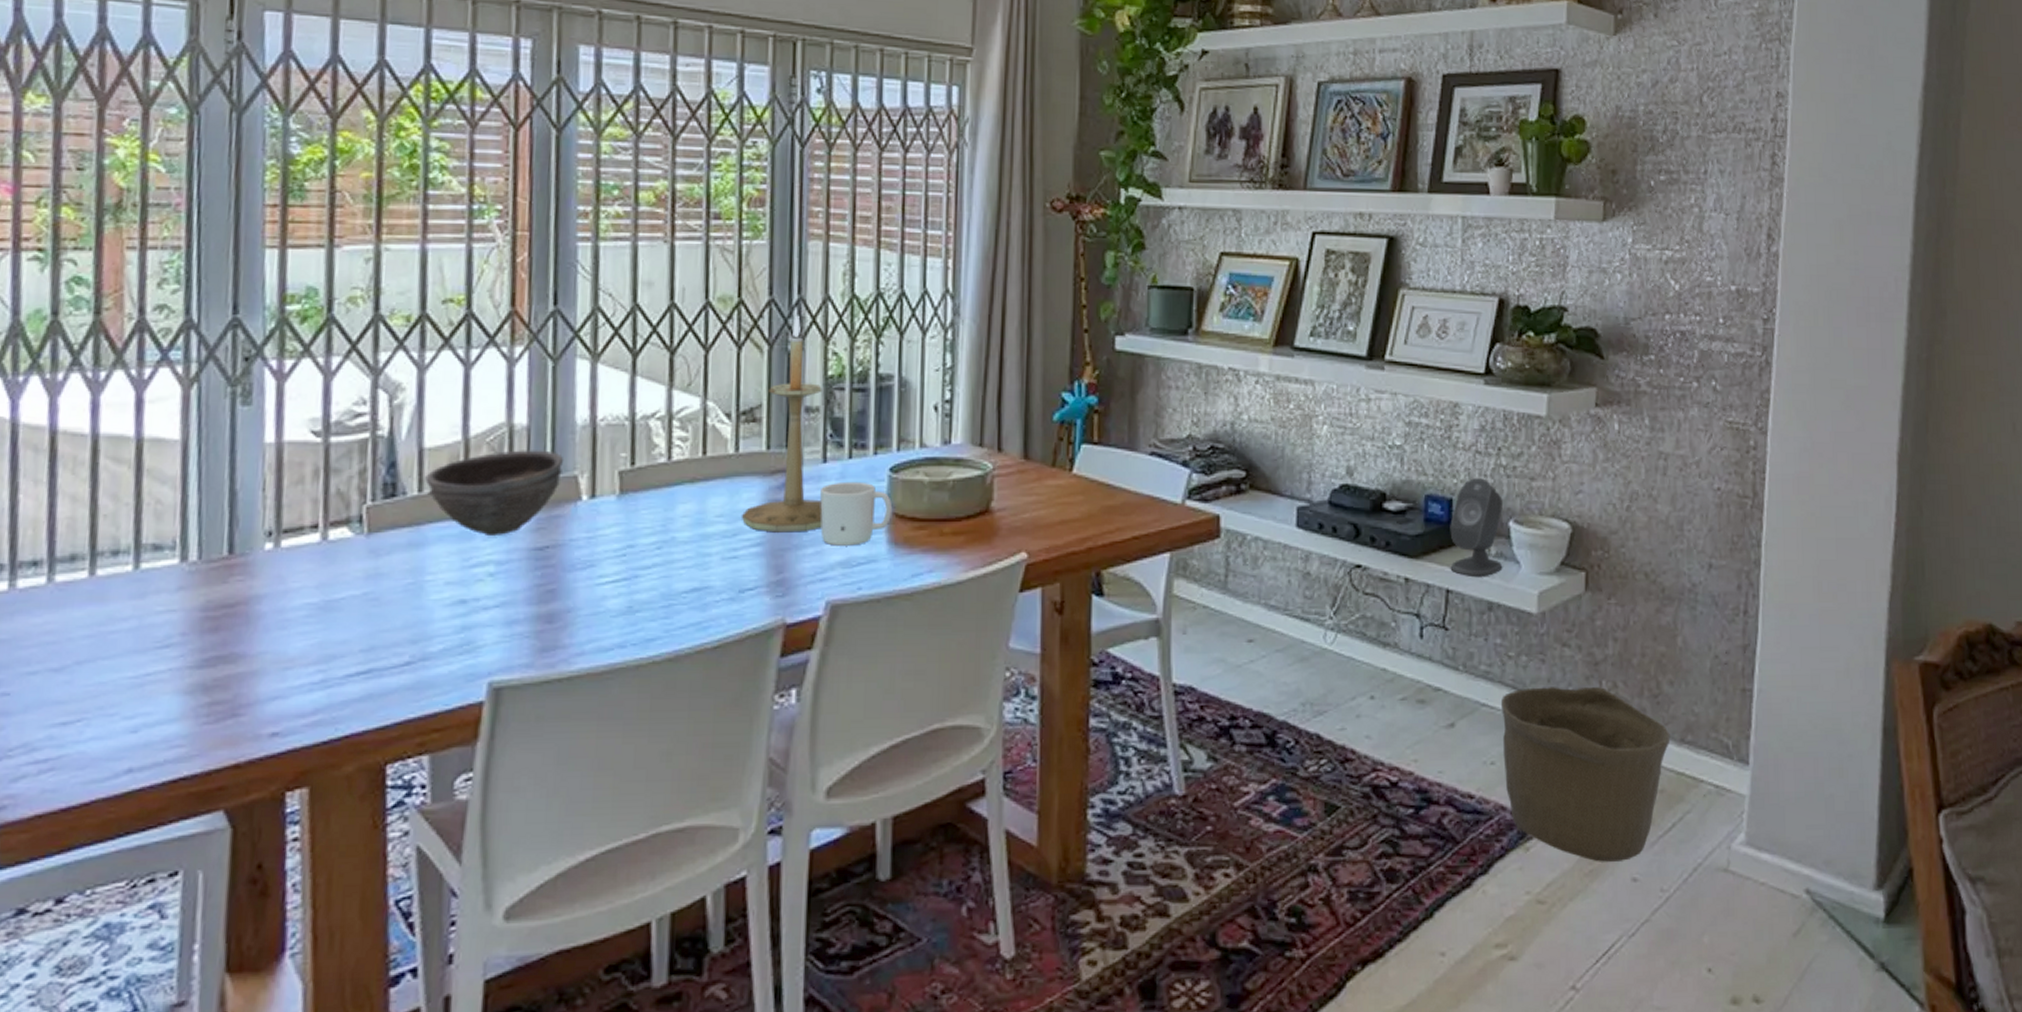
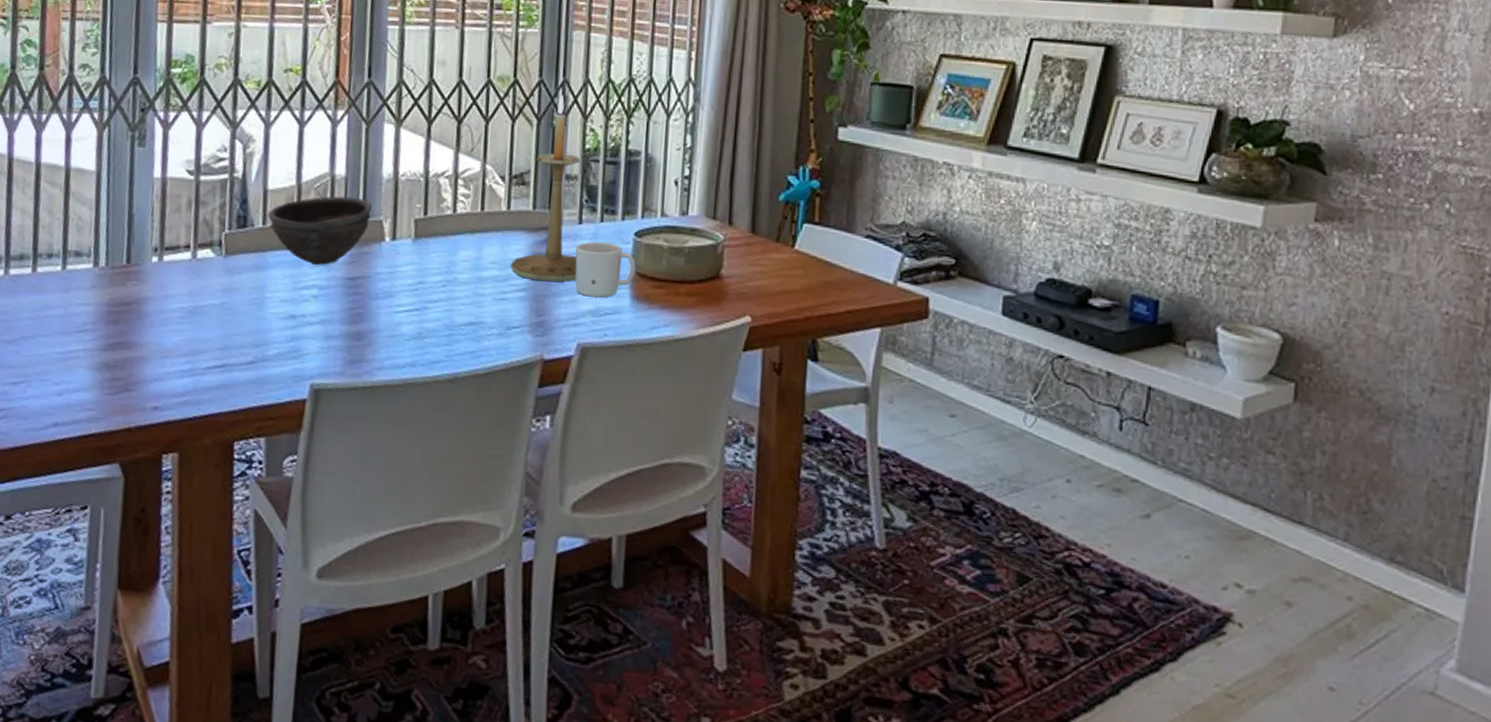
speaker: present [1450,478,1503,576] -> none [1153,282,1211,378]
basket: present [1500,687,1670,862] -> none [1198,489,1379,669]

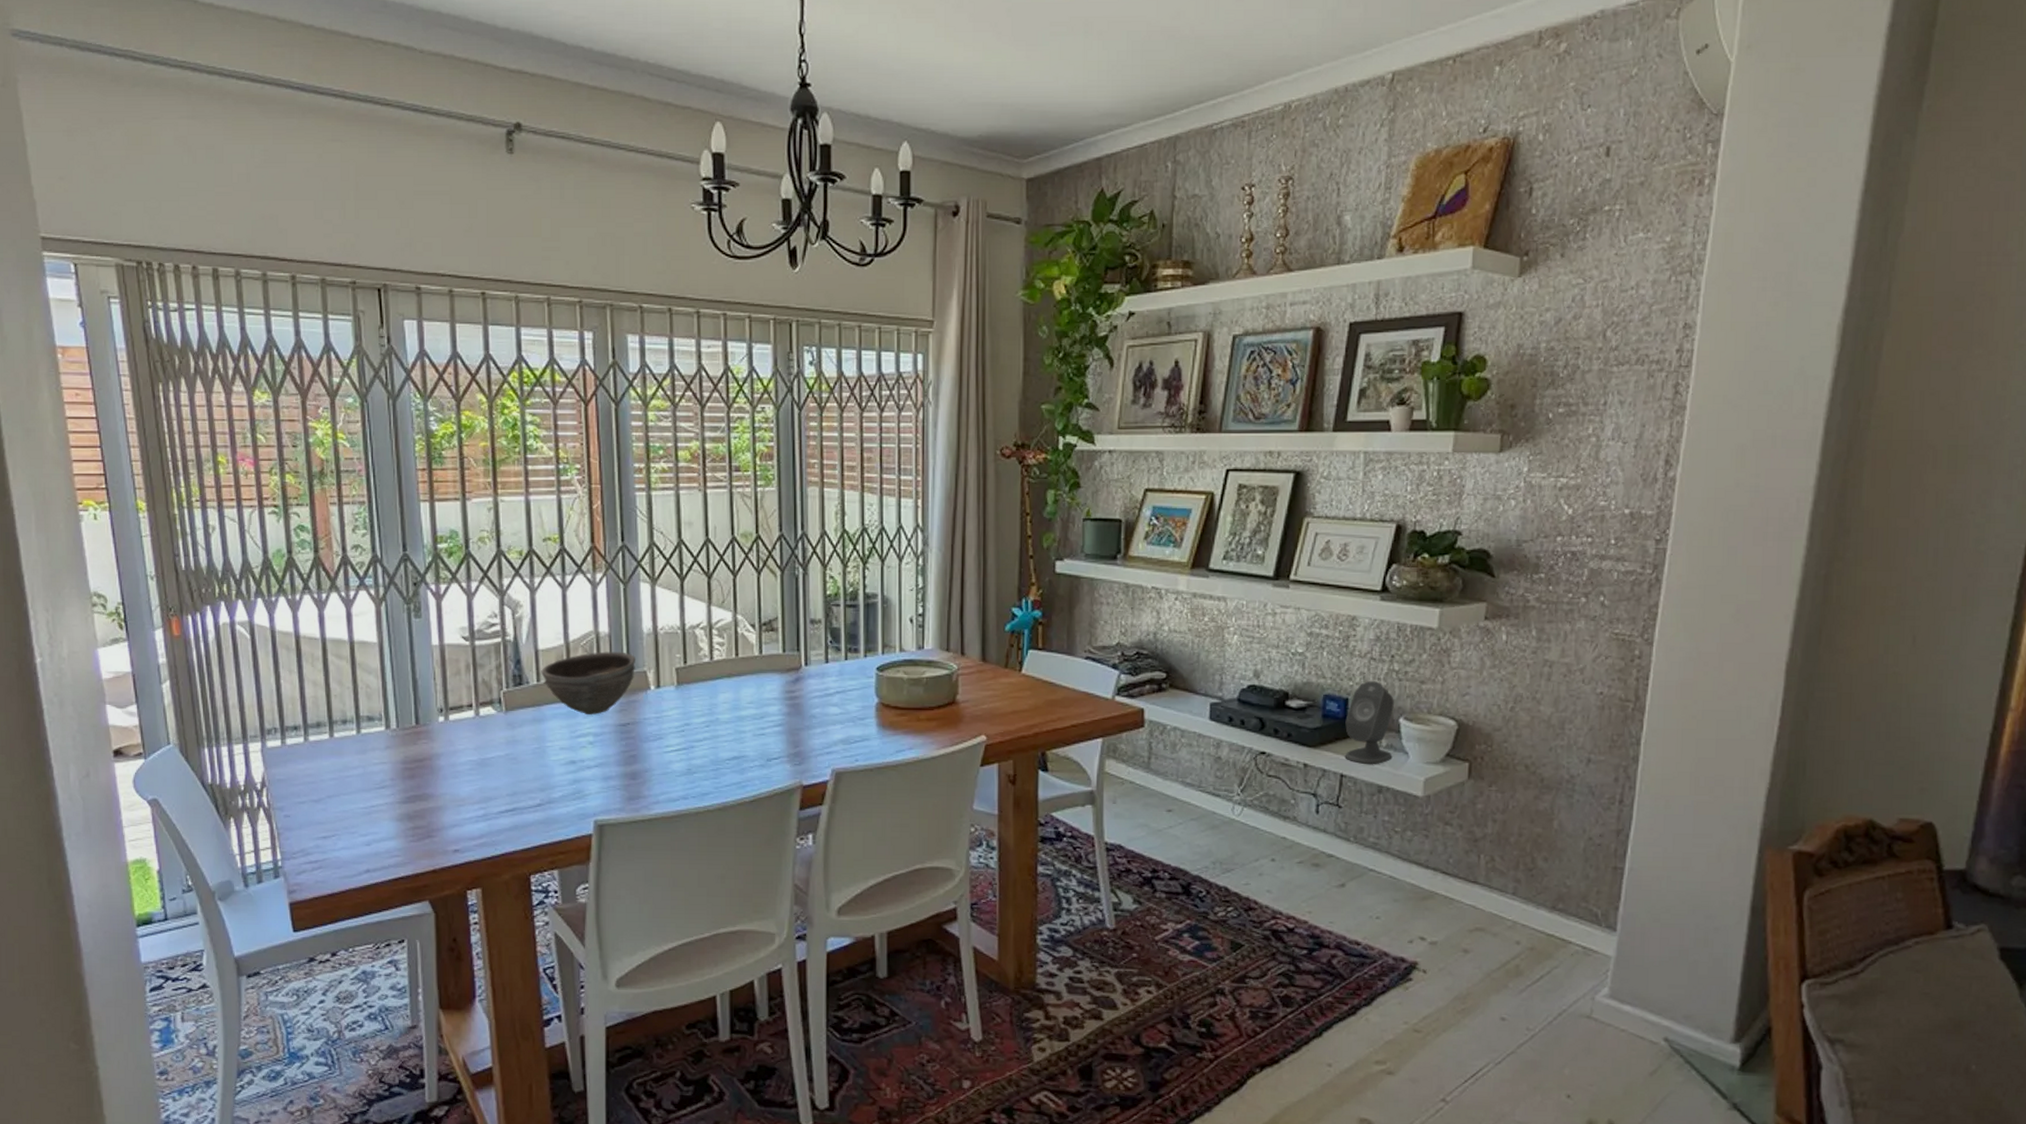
candlestick: present [510,95,580,282] -> none [766,547,827,716]
mug: present [575,241,636,298] -> none [824,678,880,728]
speaker: none [1153,282,1211,378] -> present [1344,681,1394,764]

